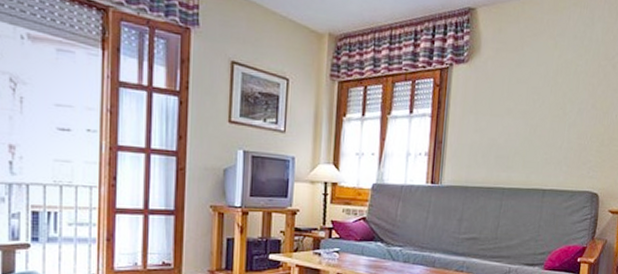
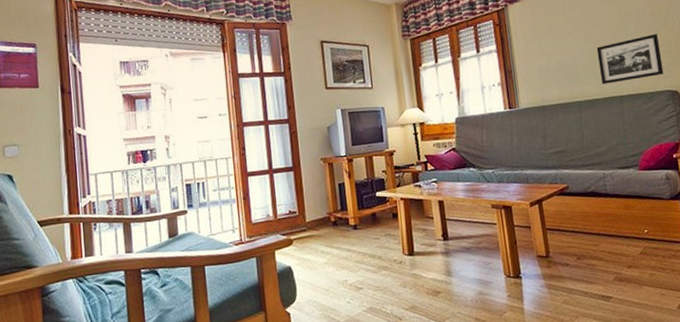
picture frame: none [529,128,593,175] -> present [596,33,664,85]

